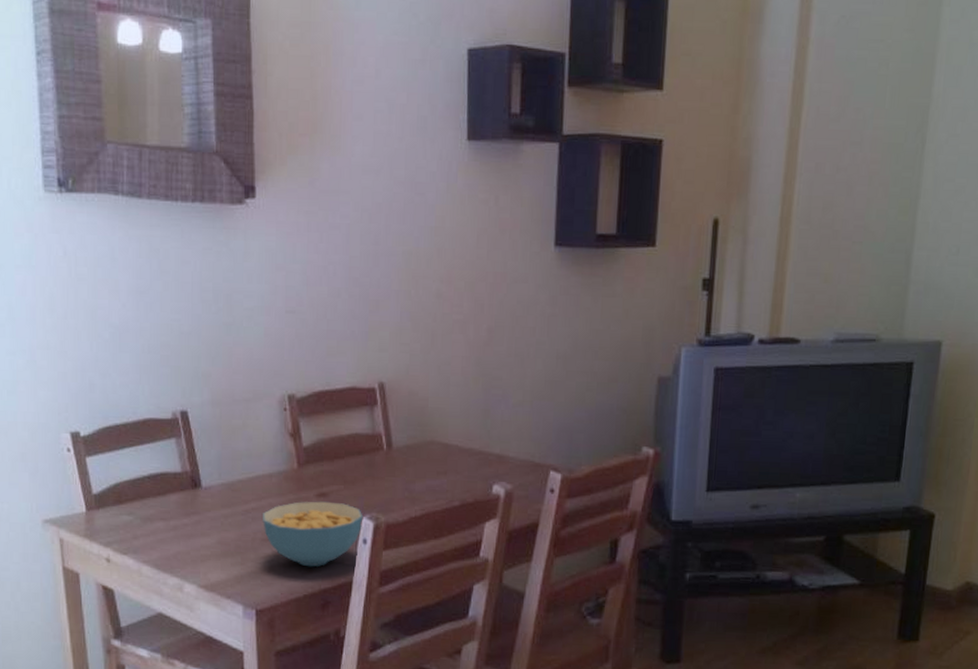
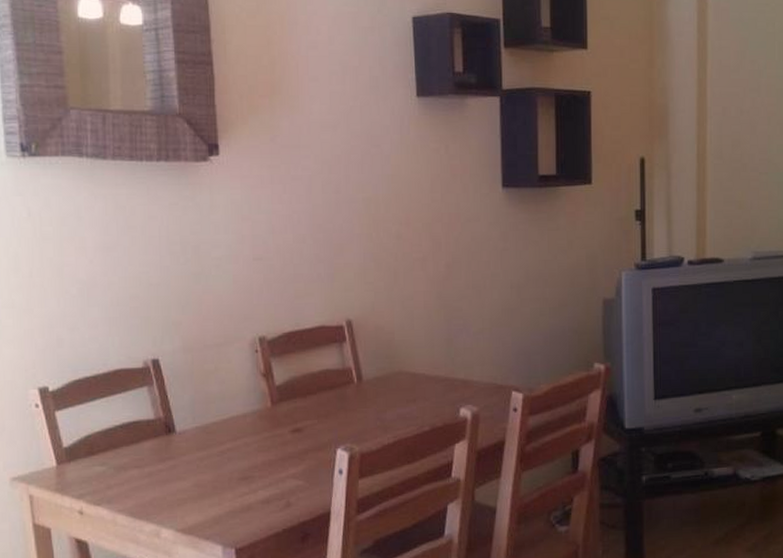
cereal bowl: present [263,501,363,567] -> none [239,436,338,502]

